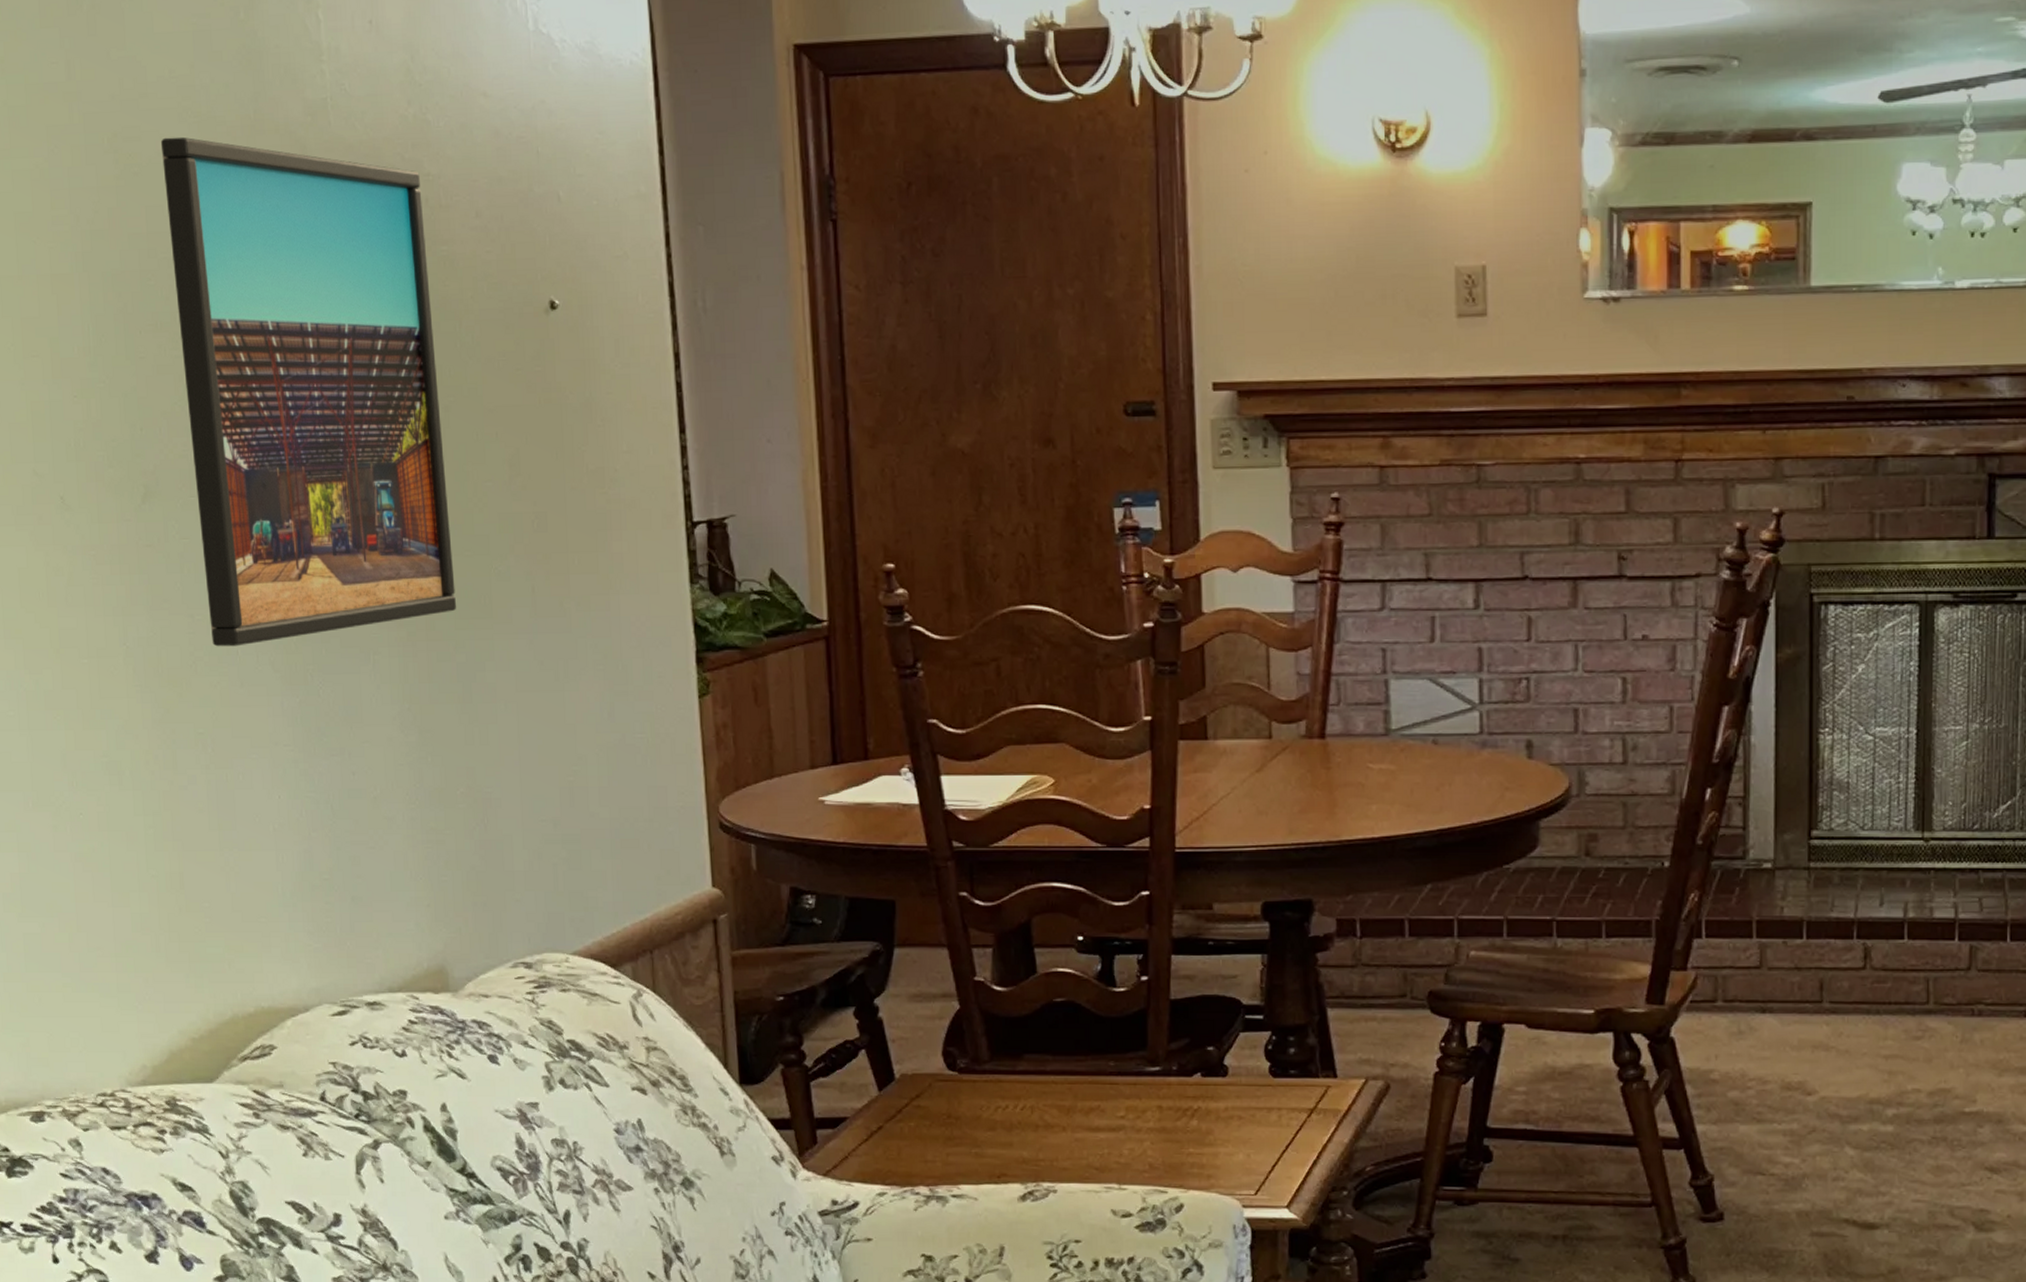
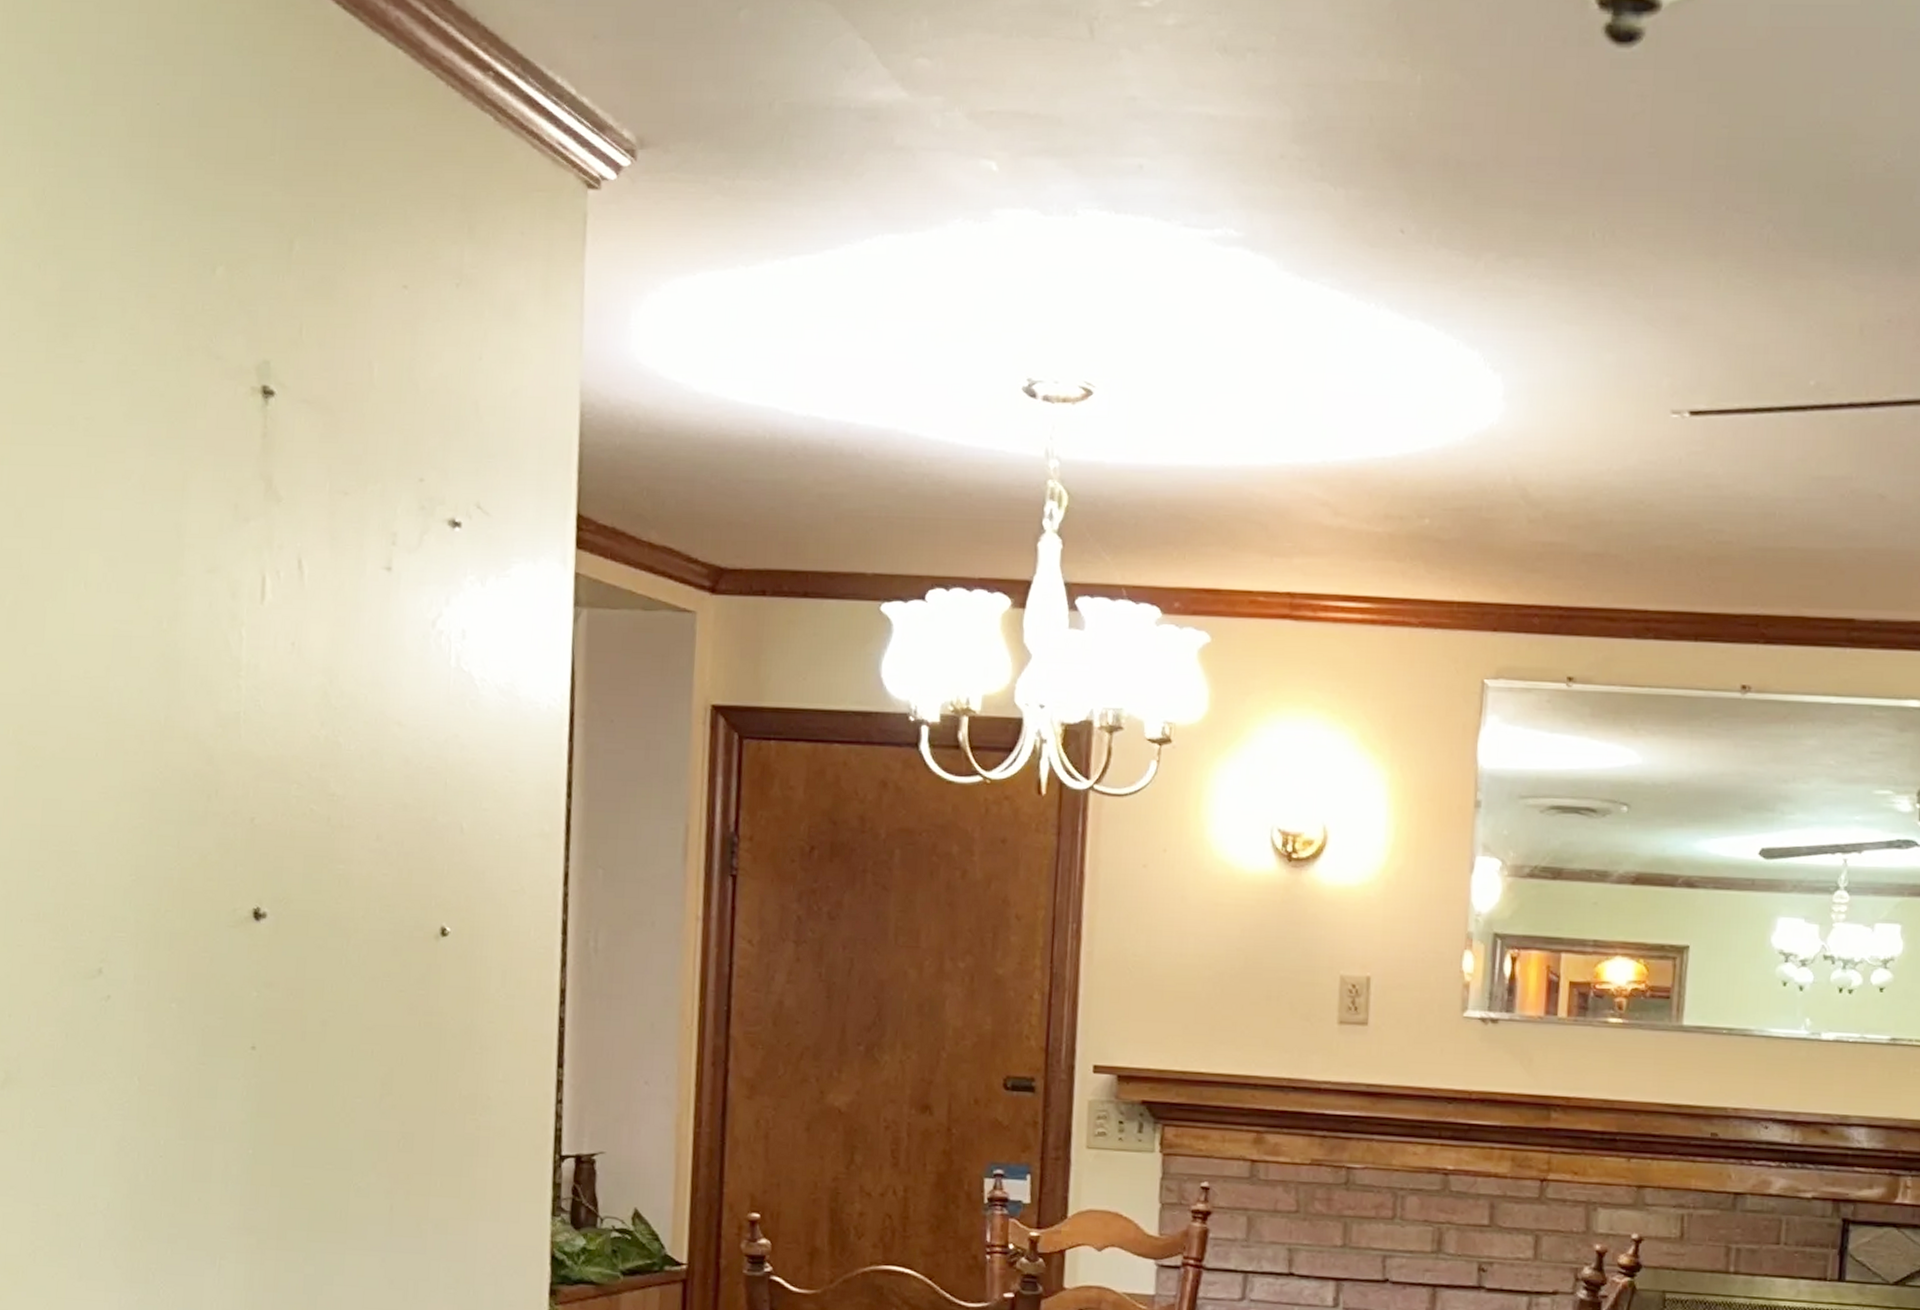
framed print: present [160,136,456,647] -> none [55,734,325,1239]

